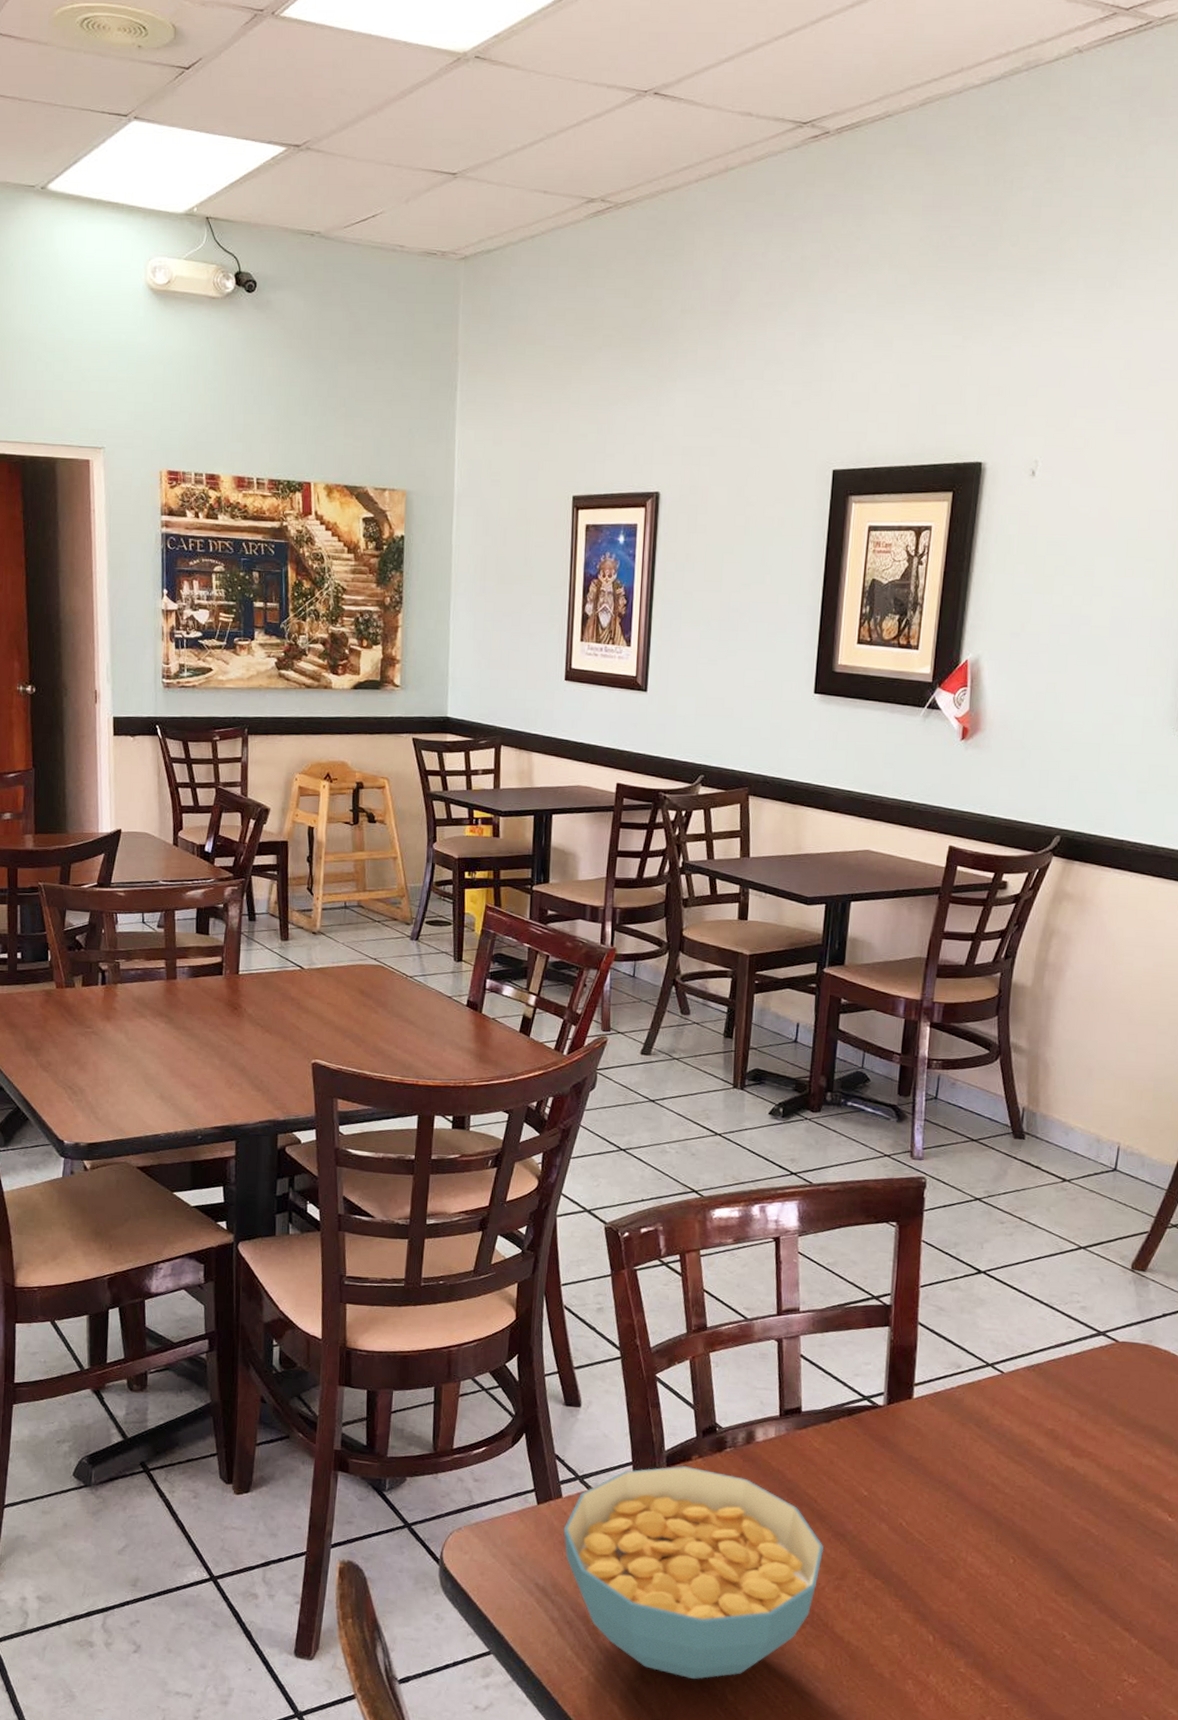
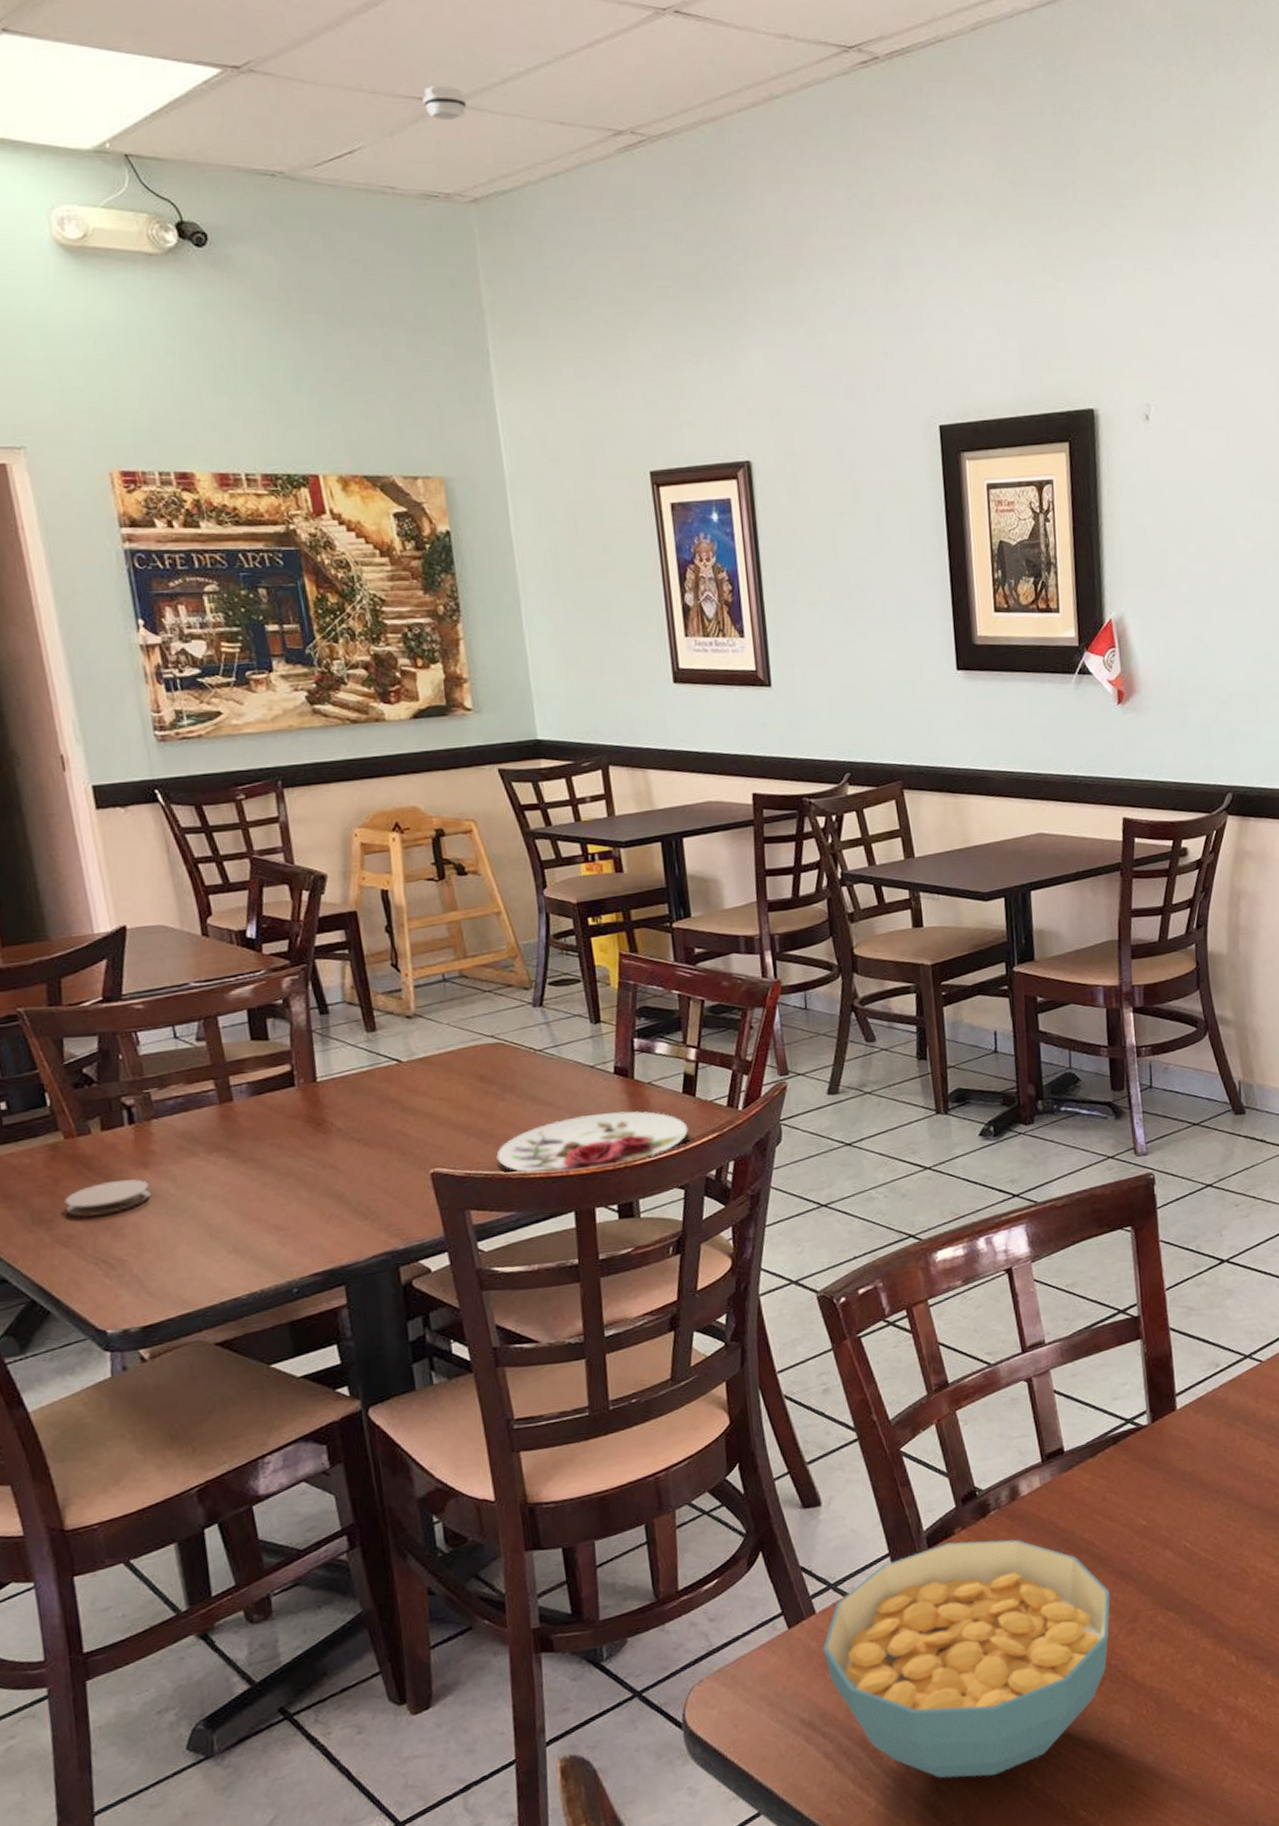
coaster: none [49,1026,109,1051] -> present [64,1178,151,1217]
plate: none [364,1037,520,1082] -> present [496,1111,688,1174]
smoke detector: none [436,161,470,190] -> present [422,86,466,121]

